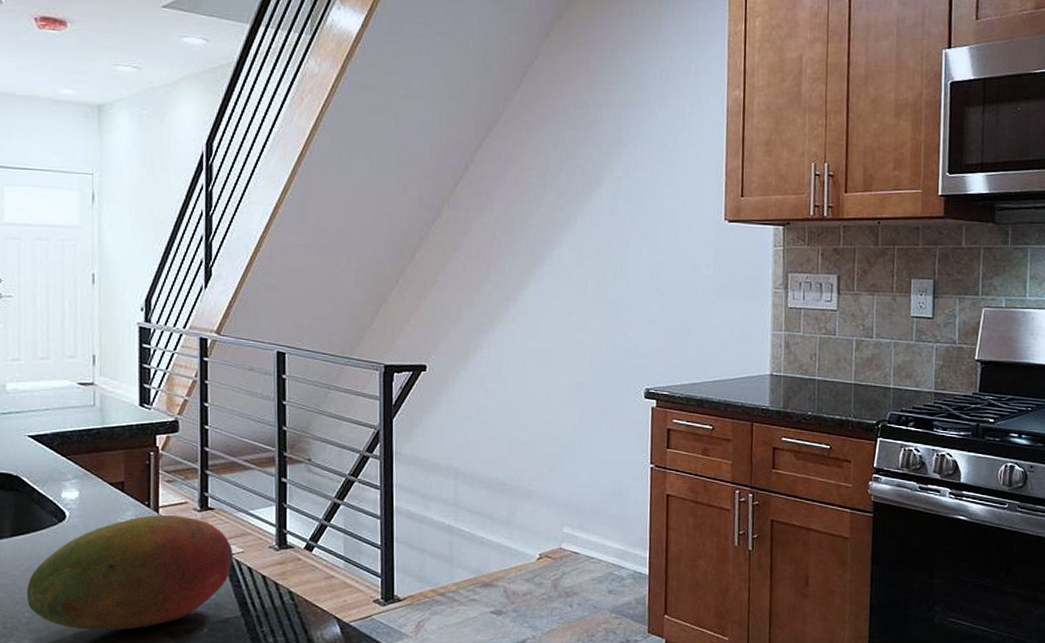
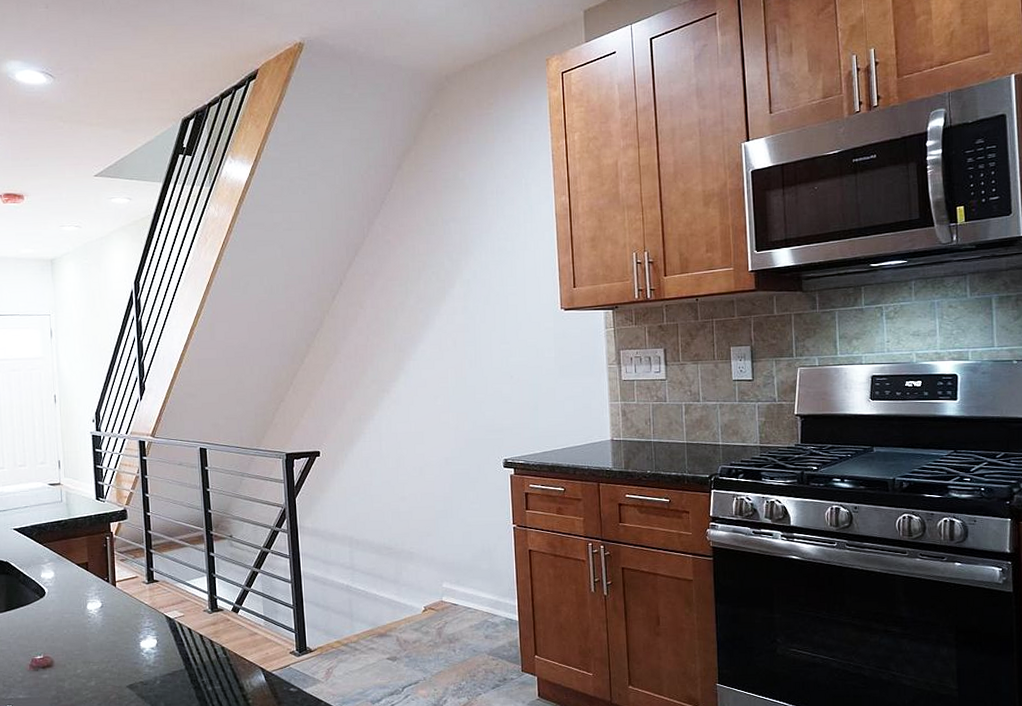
fruit: present [26,515,233,630] -> none [19,588,176,685]

